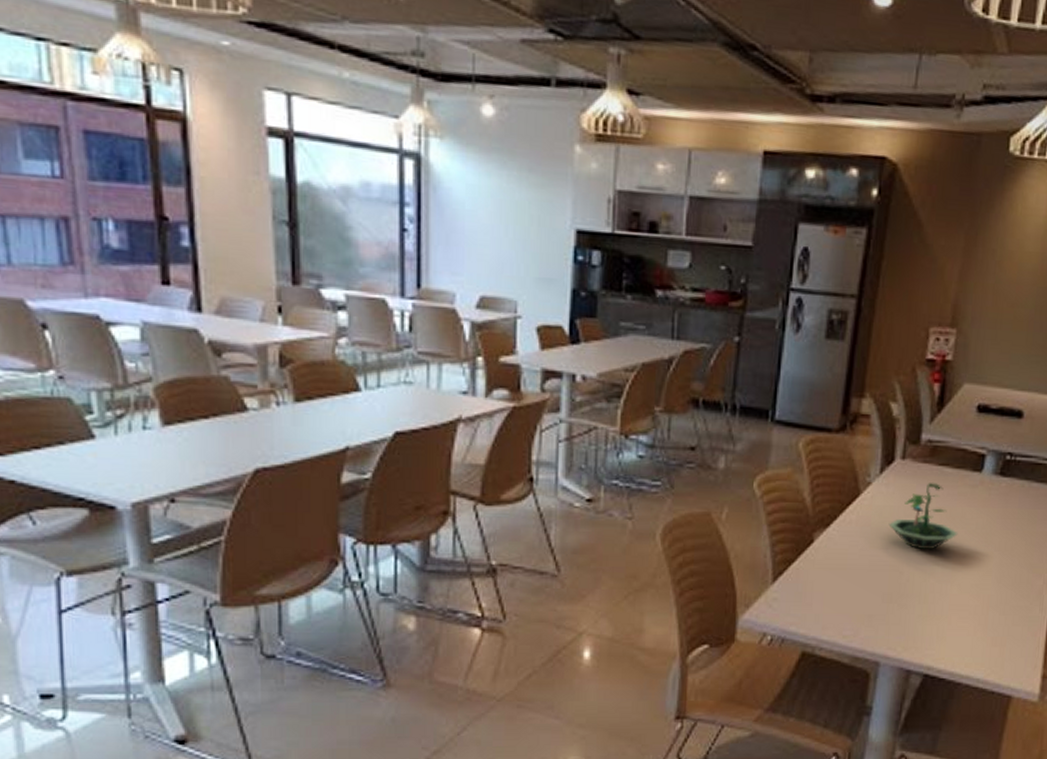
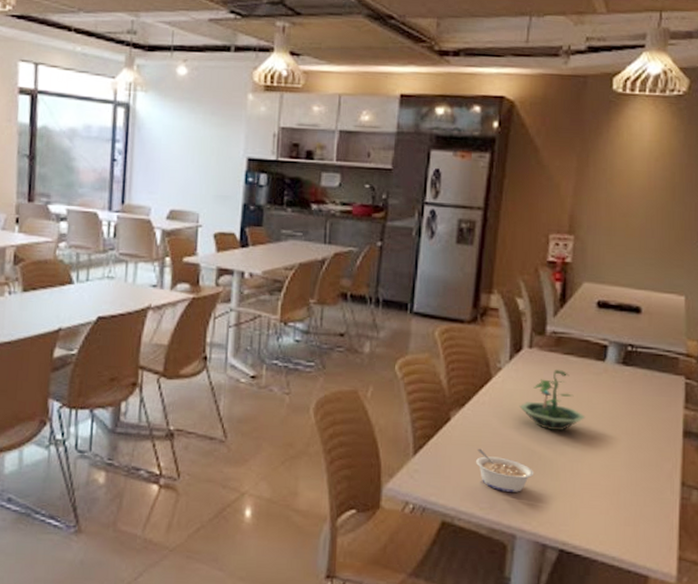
legume: none [840,572,902,617] -> present [476,448,534,492]

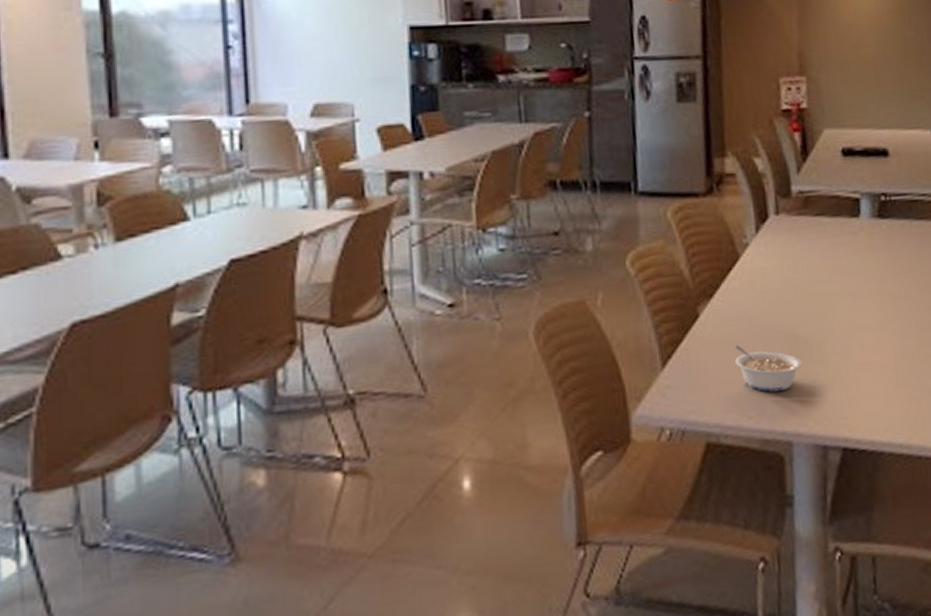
terrarium: present [519,370,586,431] -> none [774,235,848,309]

